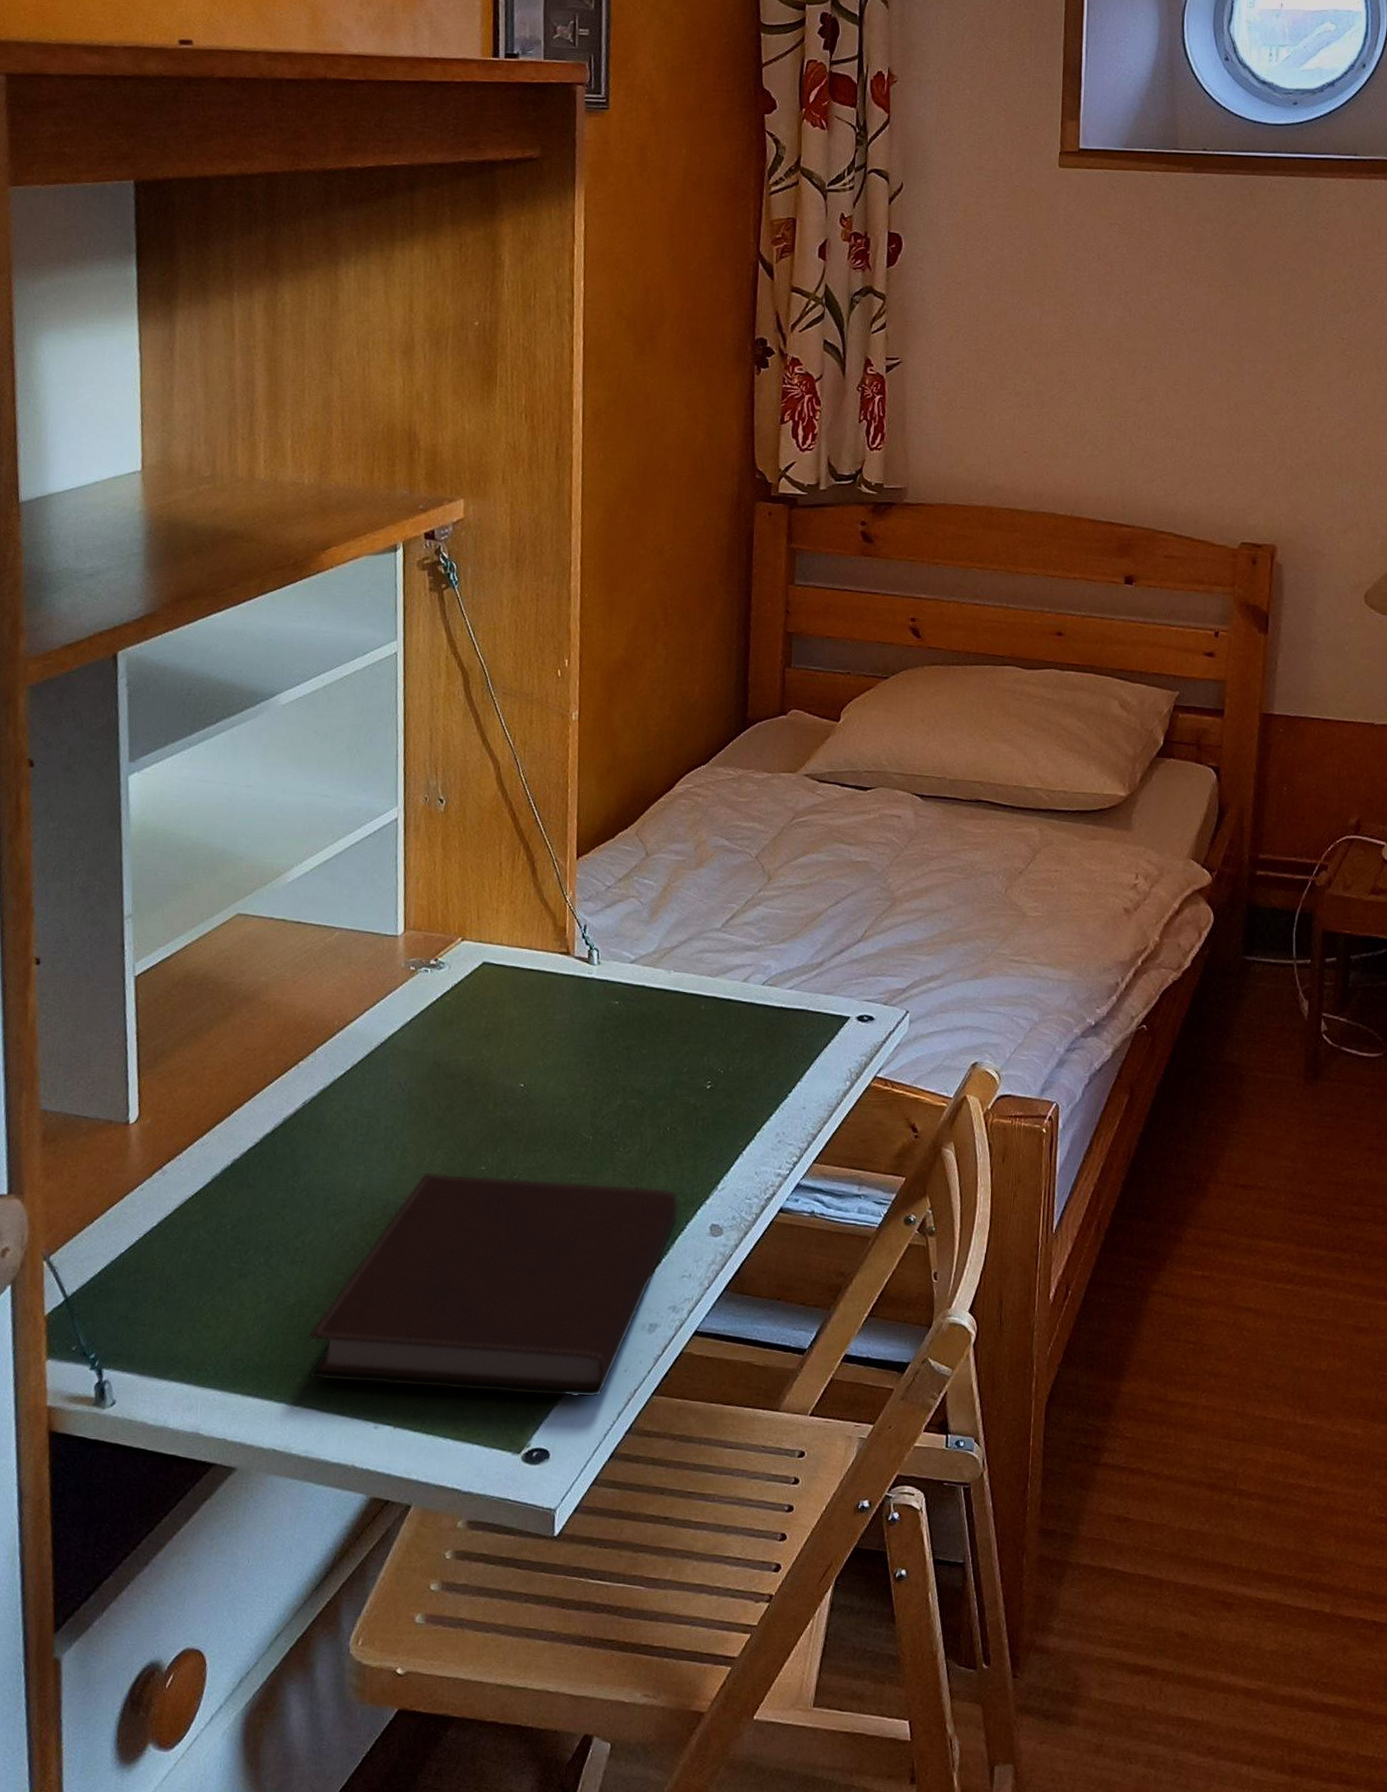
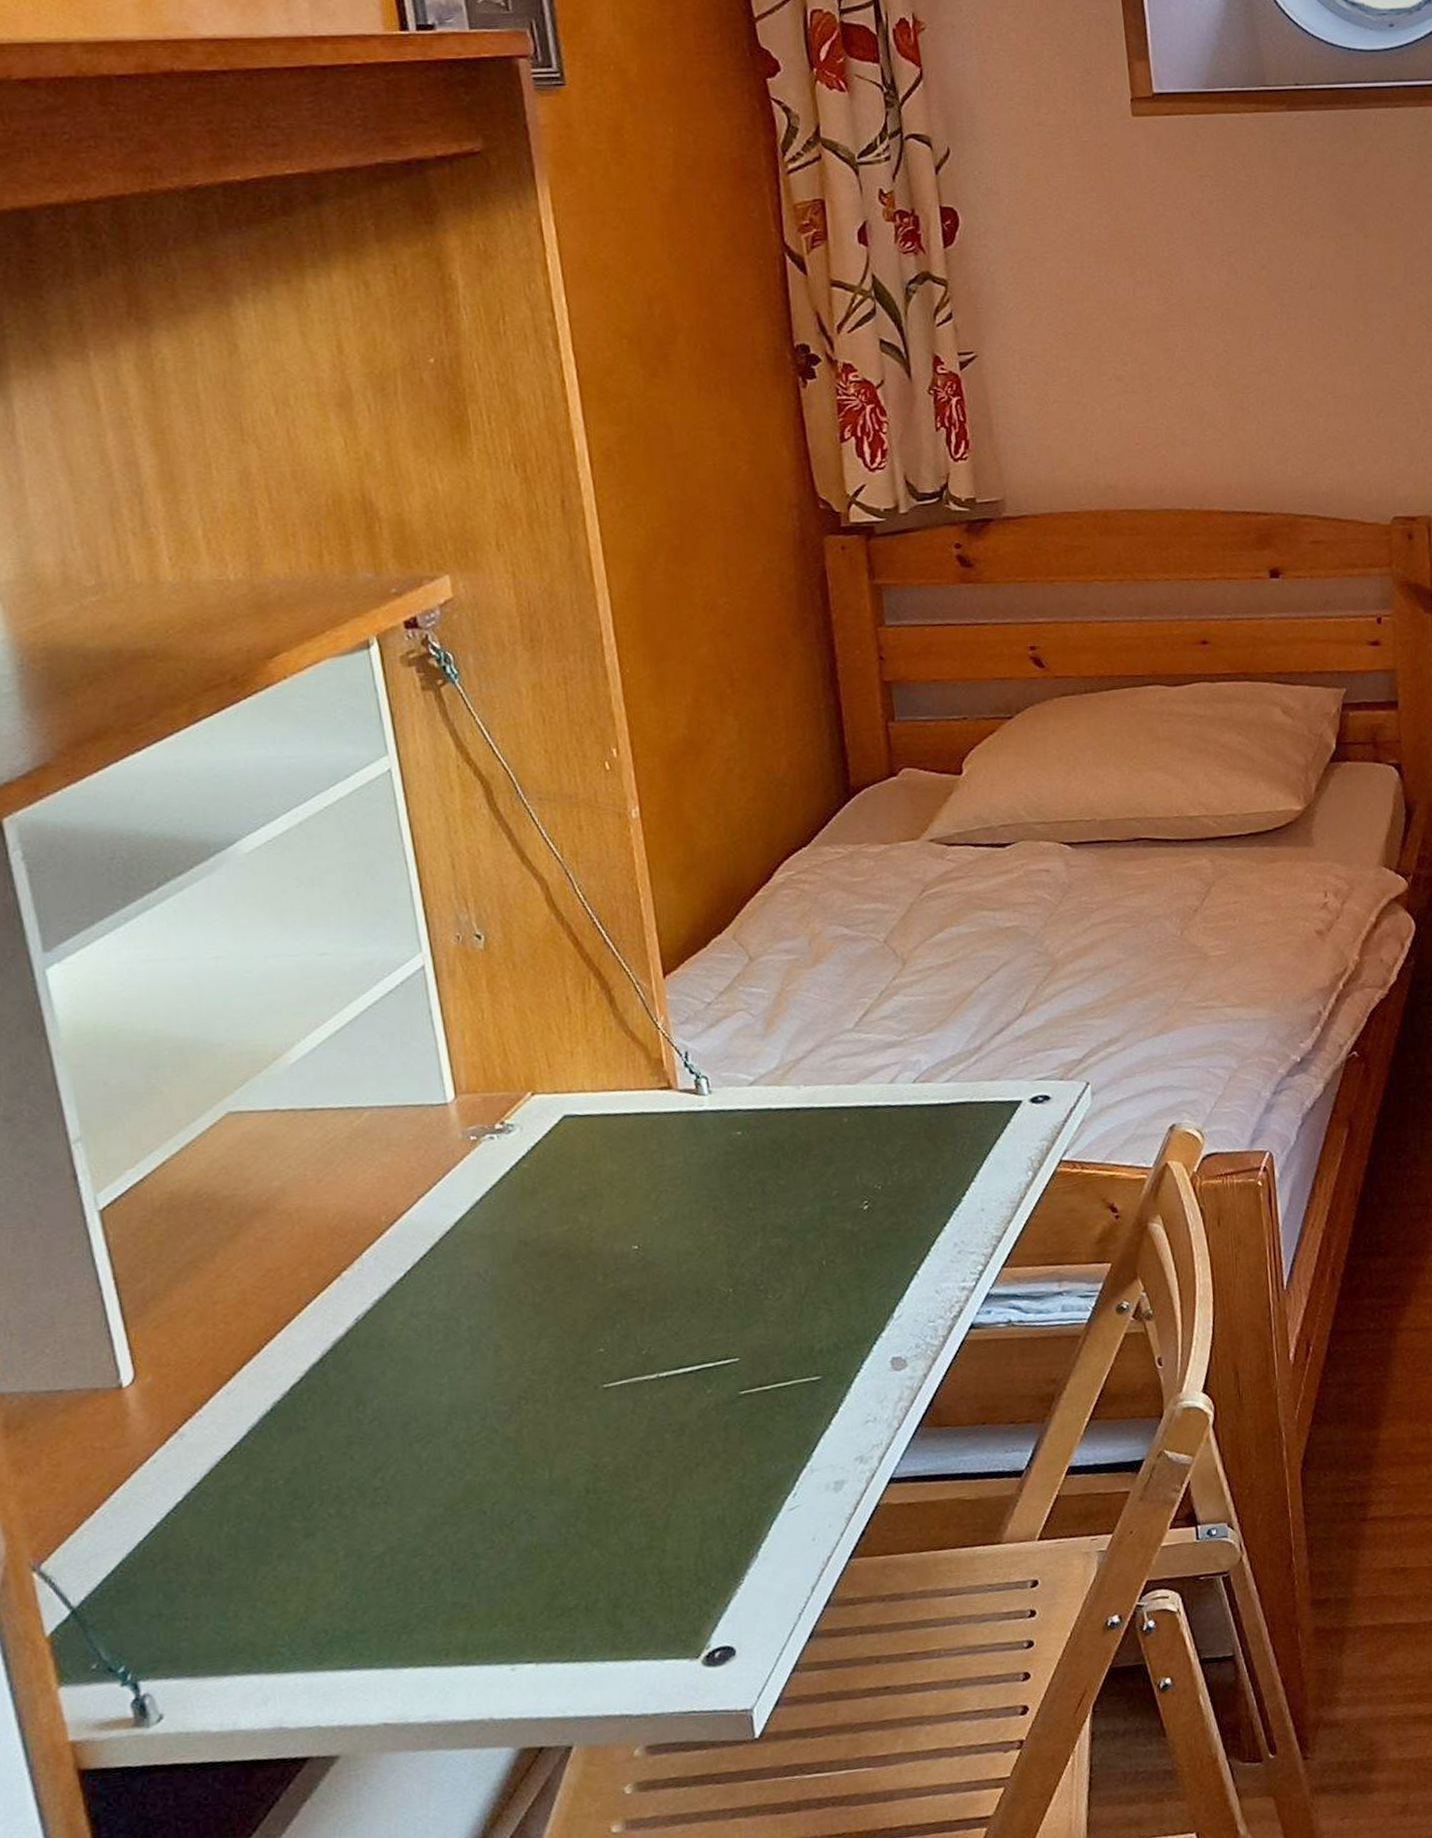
notebook: present [308,1173,679,1398] -> none [408,1329,851,1633]

